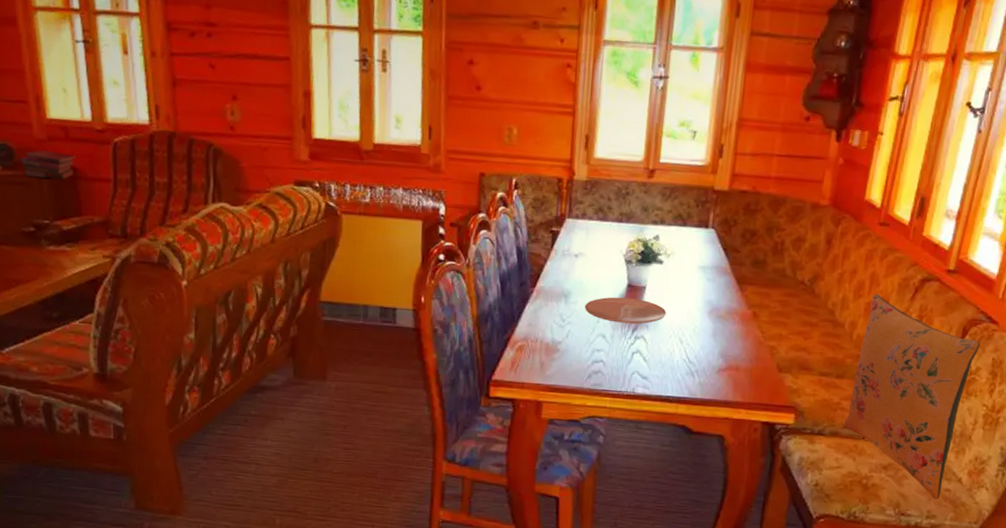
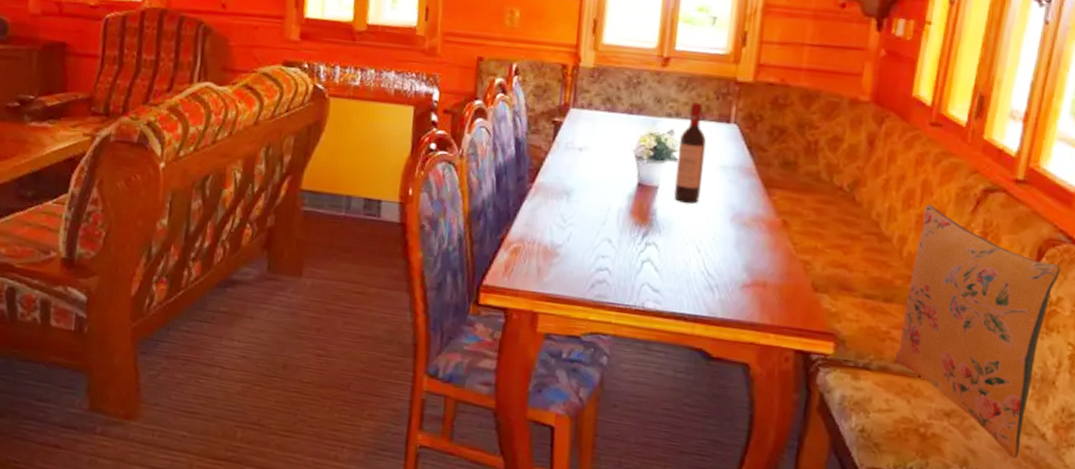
books: present [20,149,75,181] -> none [12,24,67,56]
plate: present [585,297,666,324] -> none [589,196,682,228]
wine bottle: none [659,210,688,301] -> present [673,102,707,203]

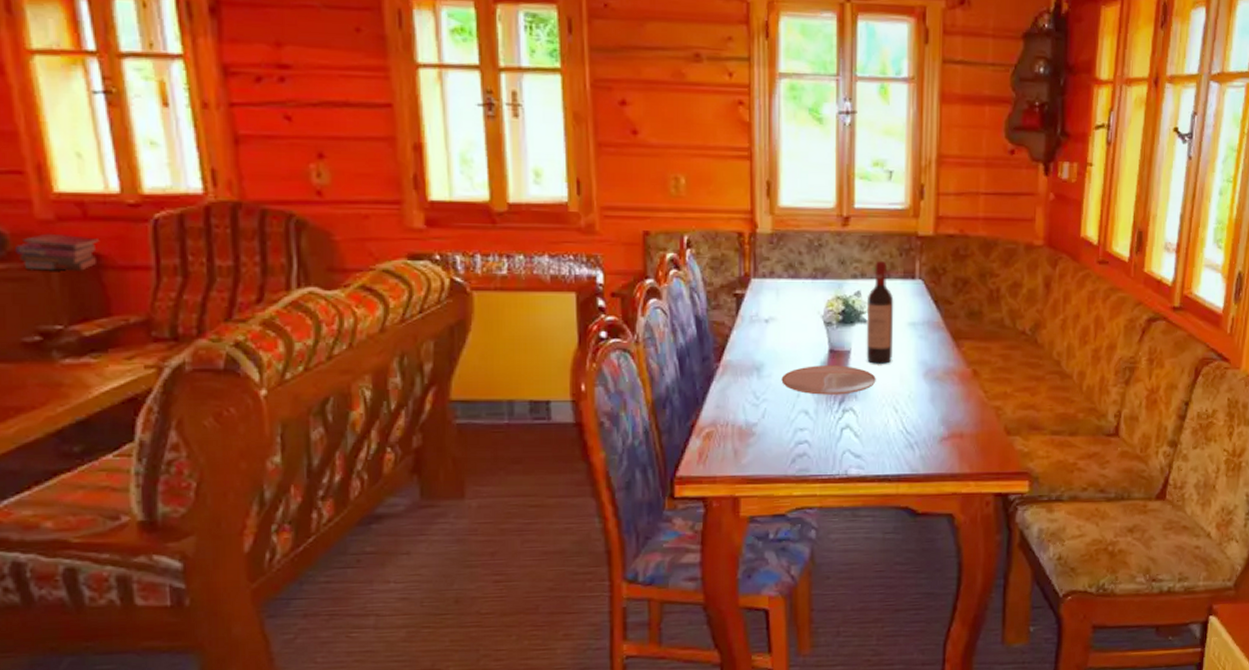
books: none [12,24,67,56] -> present [15,233,99,273]
plate: none [589,196,682,228] -> present [781,365,876,395]
pillow: present [895,204,1061,459] -> none [1083,339,1214,559]

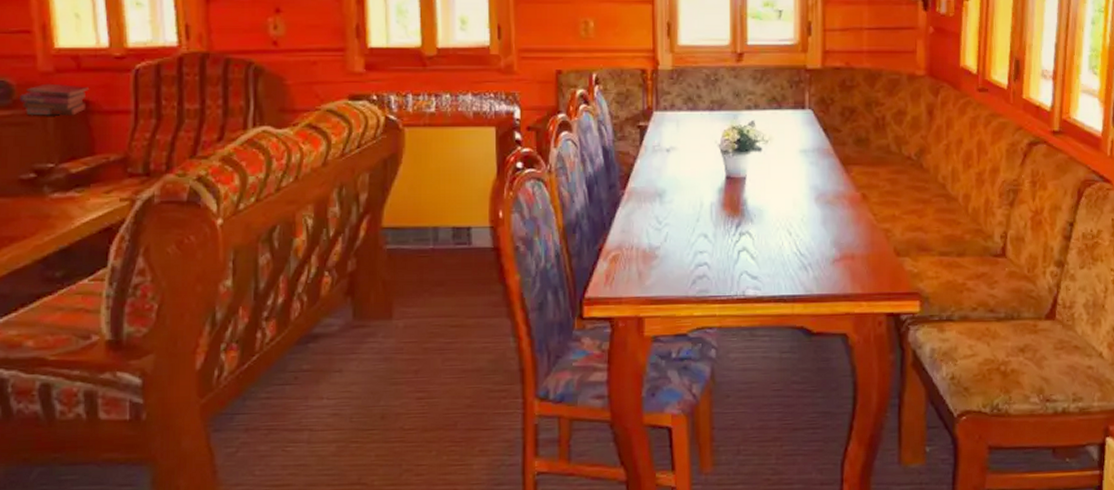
plate: present [781,365,876,395] -> none [682,191,770,219]
wine bottle: present [866,261,894,364] -> none [760,93,786,189]

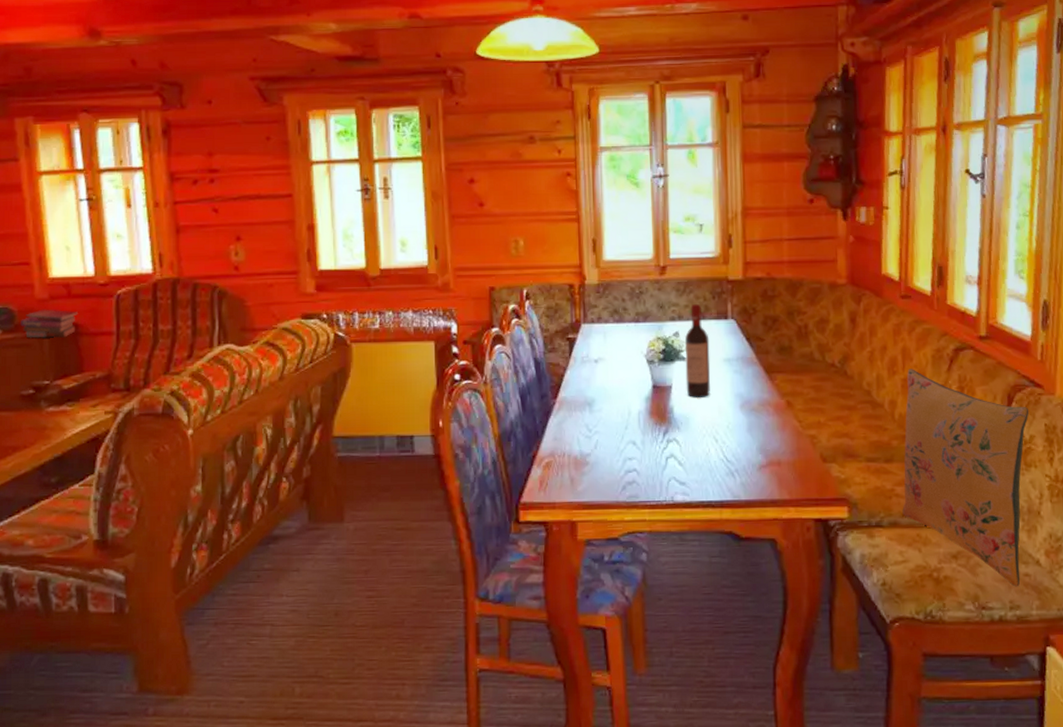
wine bottle: none [760,93,786,189] -> present [684,304,711,398]
pillow: none [973,163,1098,379] -> present [902,369,1029,587]

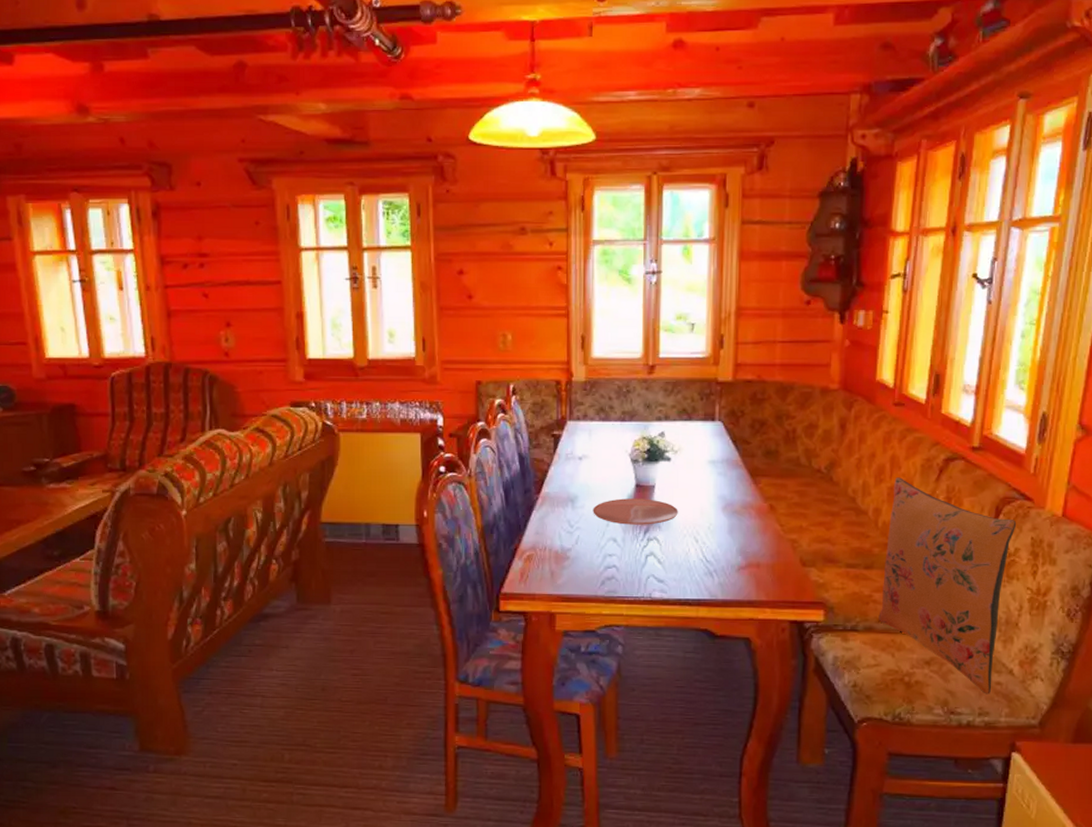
books: present [21,309,78,339] -> none [20,389,74,419]
plate: none [610,399,696,427] -> present [593,498,678,525]
wine bottle: present [684,304,711,398] -> none [669,405,695,498]

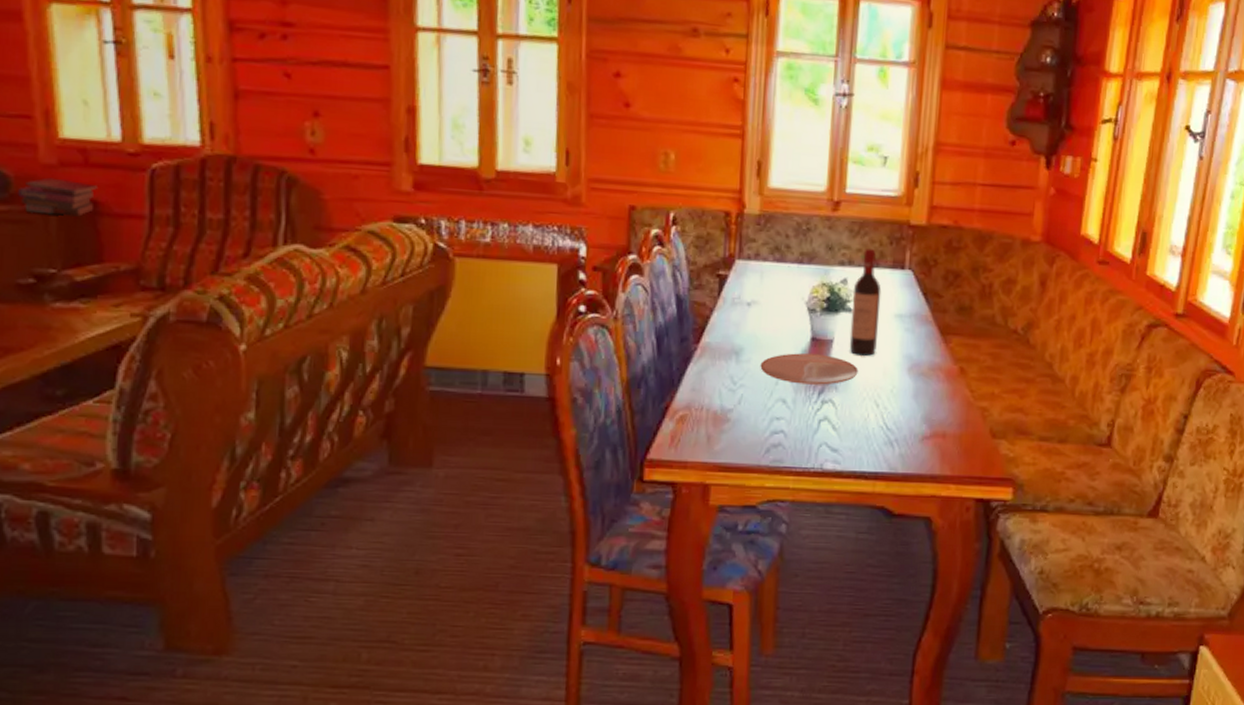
books: none [20,389,74,419] -> present [18,177,97,218]
wine bottle: none [669,405,695,498] -> present [849,249,882,356]
pillow: present [878,477,1017,695] -> none [1070,343,1217,583]

